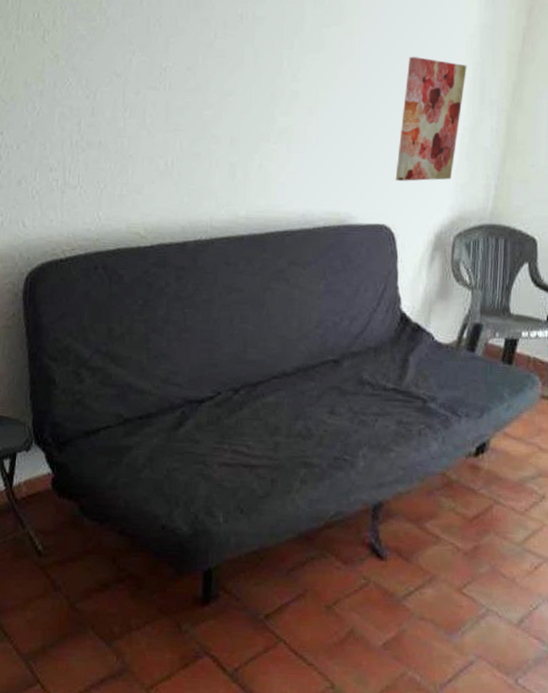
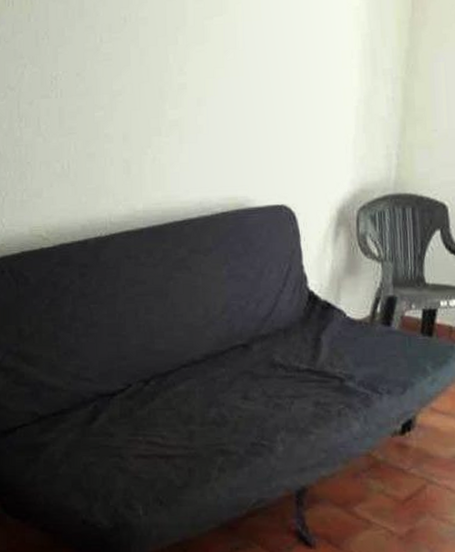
wall art: present [395,57,467,181] -> none [291,36,356,160]

